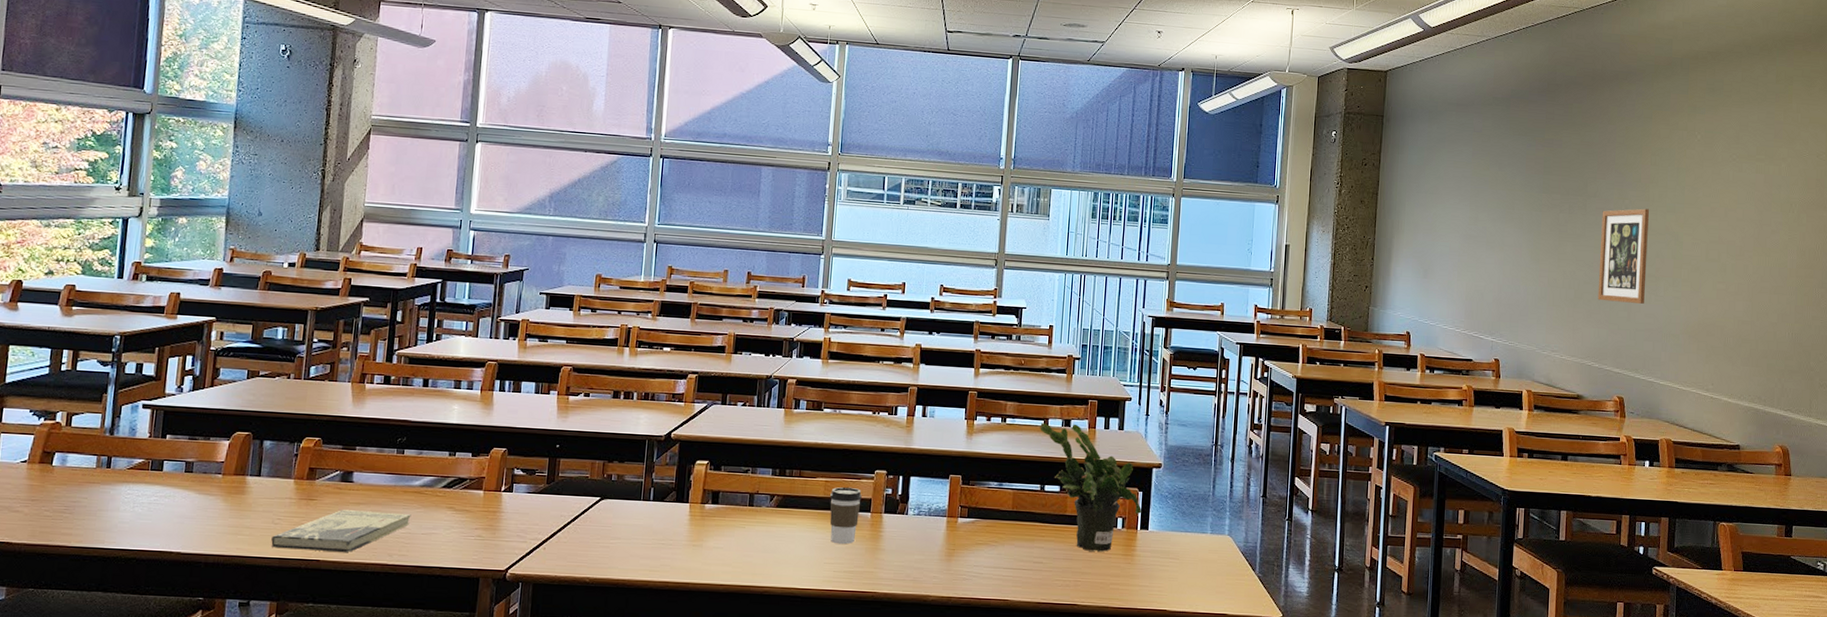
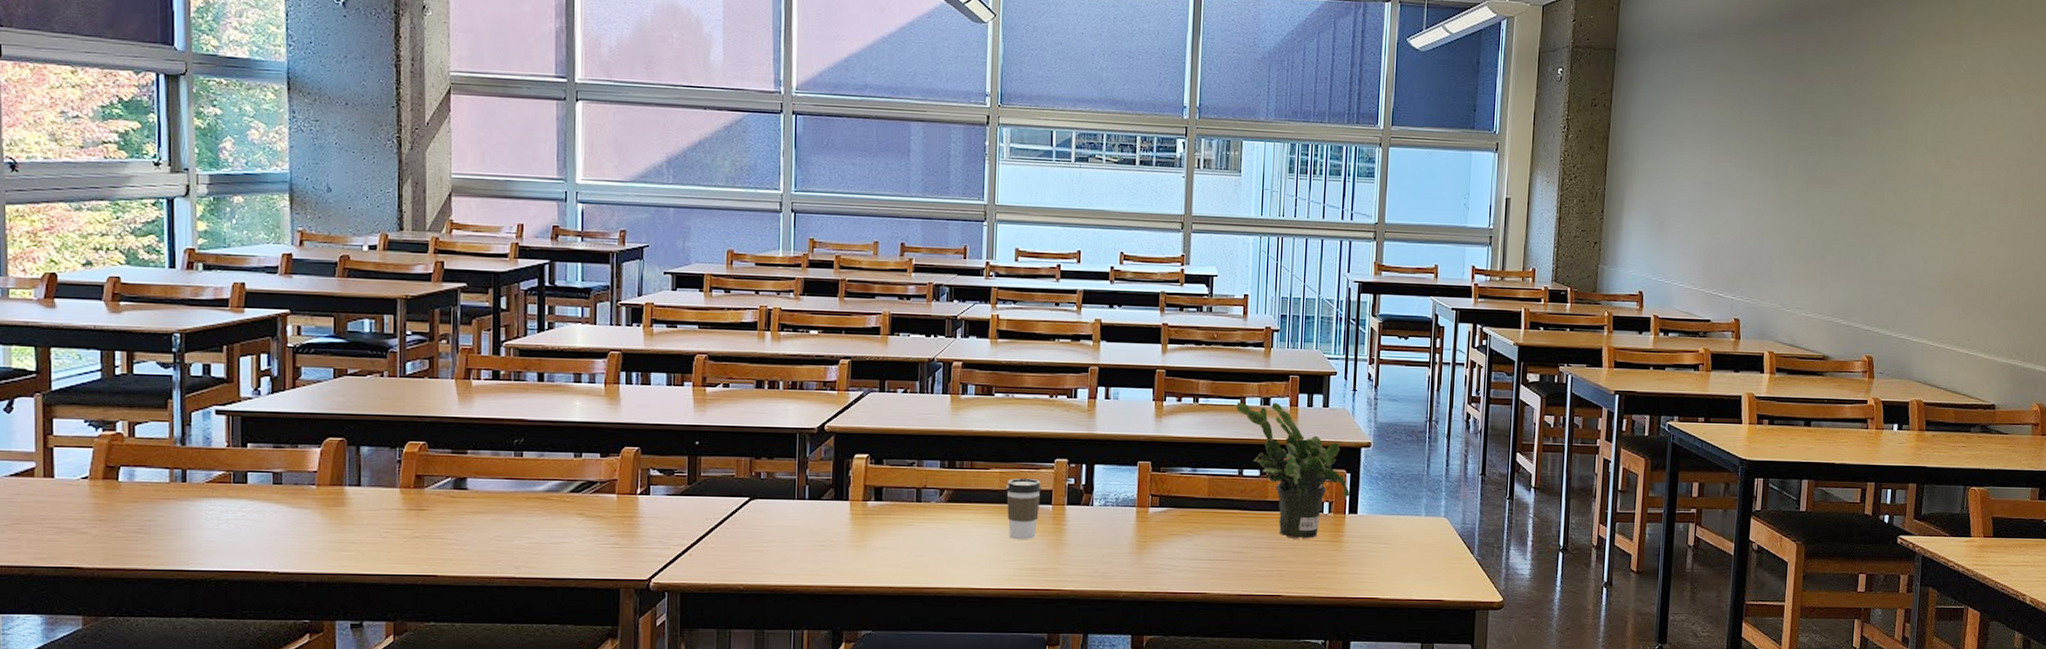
book: present [271,510,411,553] -> none [380,520,537,567]
wall art: present [1597,208,1649,304] -> none [1848,148,1907,254]

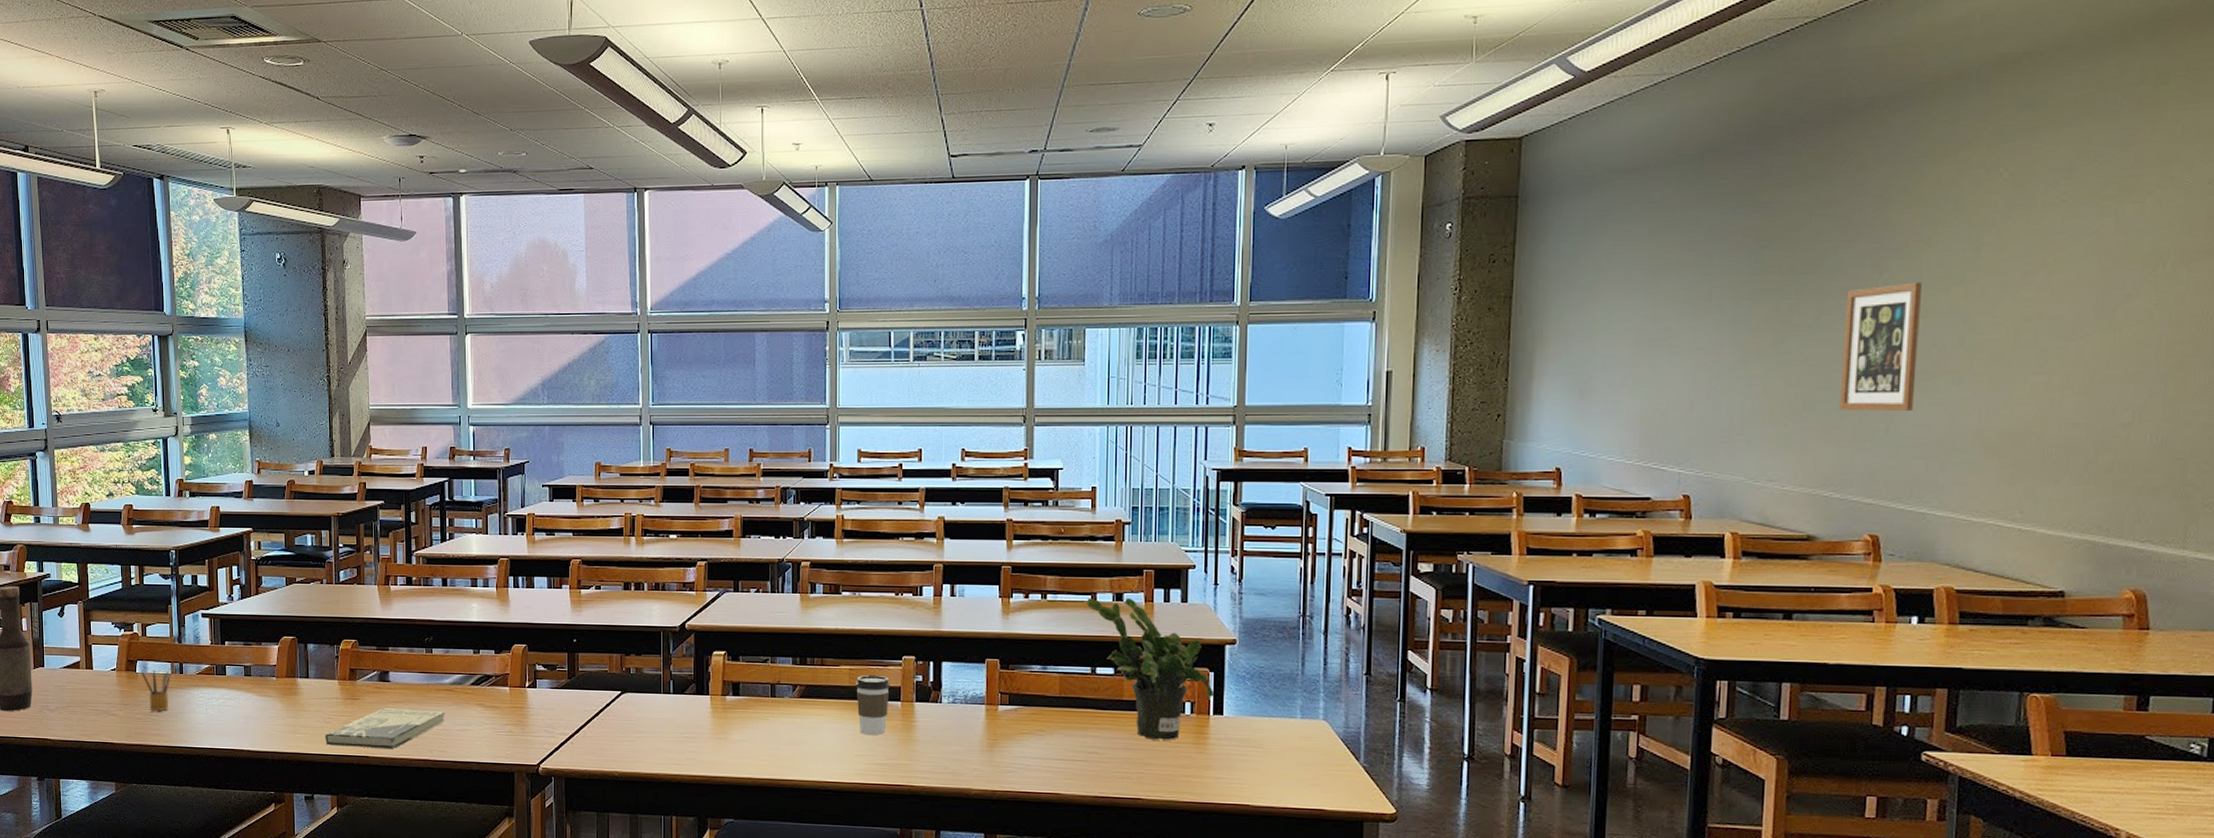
pencil box: none [125,477,169,529] -> present [141,669,171,712]
book: none [380,520,537,567] -> present [325,708,446,750]
wall art: none [1848,148,1907,254] -> present [1839,282,1922,411]

